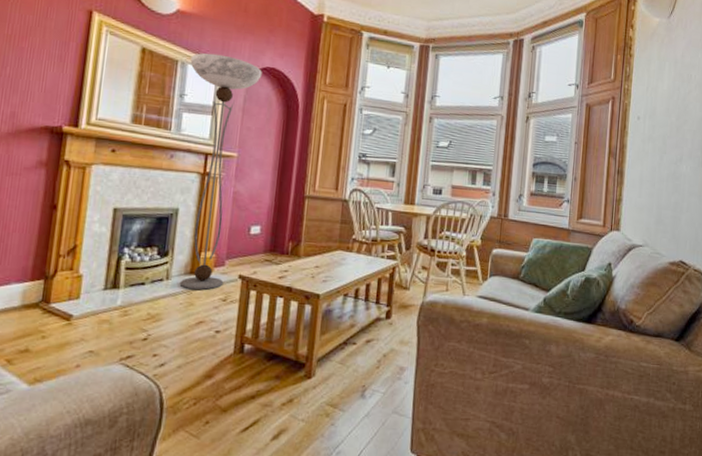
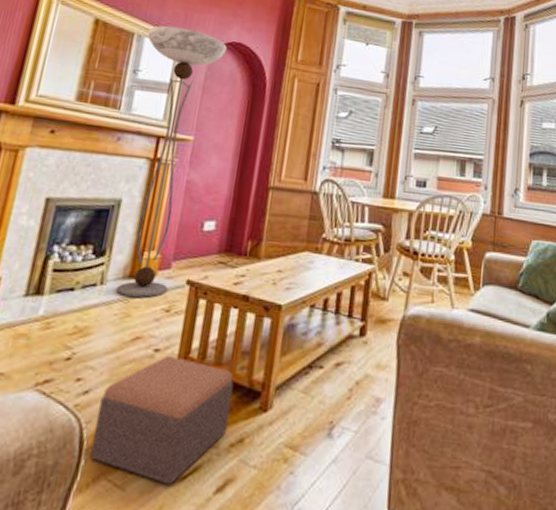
footstool: none [169,335,283,434] -> present [89,355,234,485]

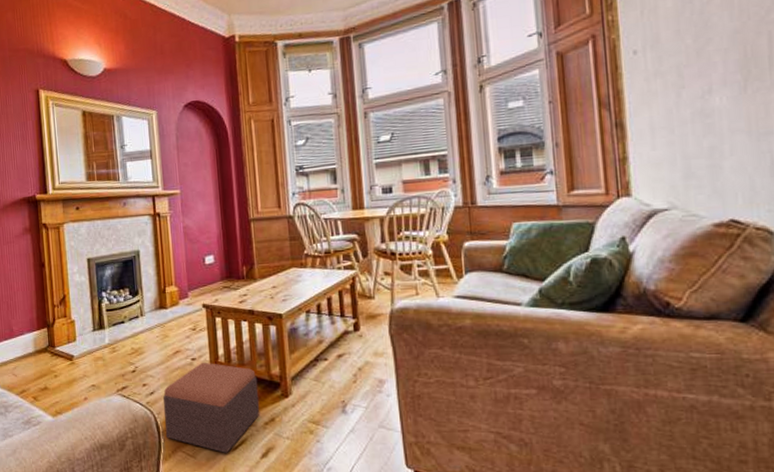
floor lamp: present [115,25,227,298] -> none [123,100,190,322]

